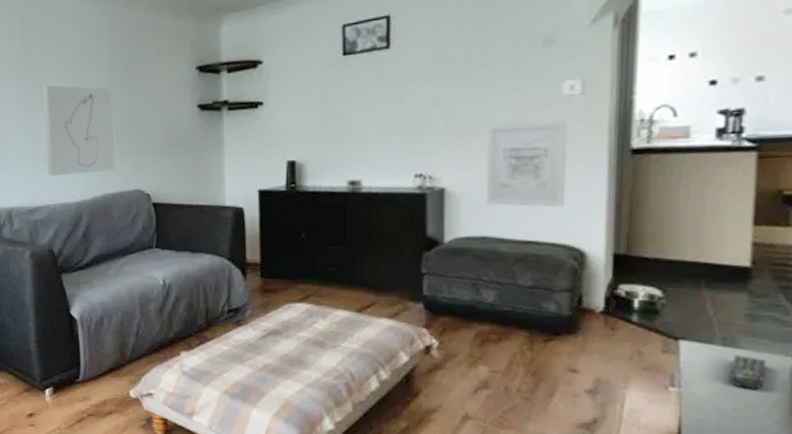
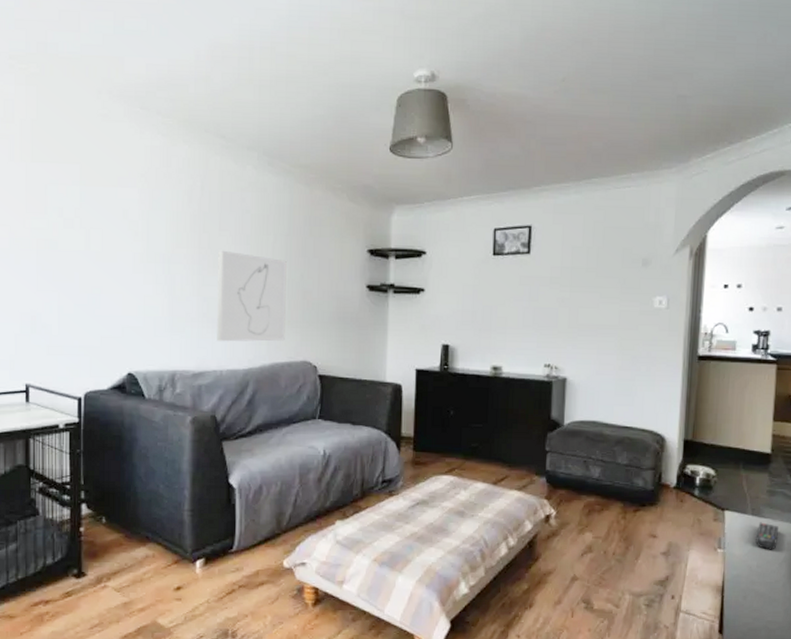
wall art: present [487,120,568,208] -> none [597,327,657,399]

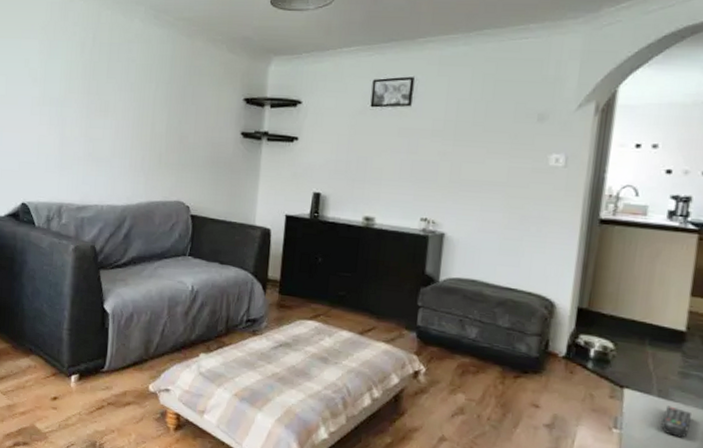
wall art: present [217,250,287,342] -> none [99,96,166,181]

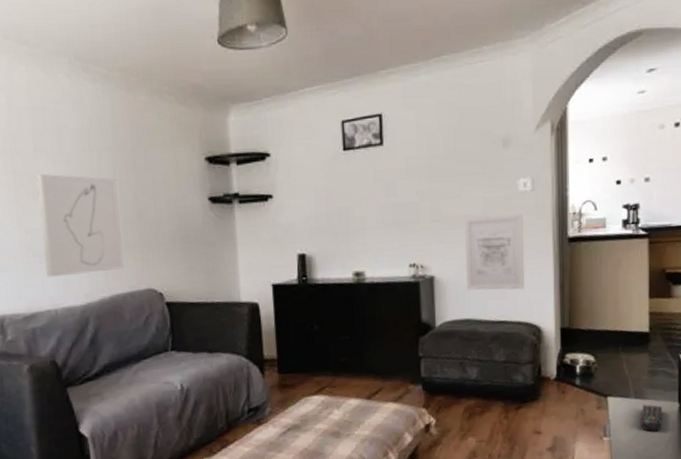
wall art: none [99,96,166,181] -> present [36,173,124,278]
wall art: none [478,183,551,262] -> present [465,213,524,290]

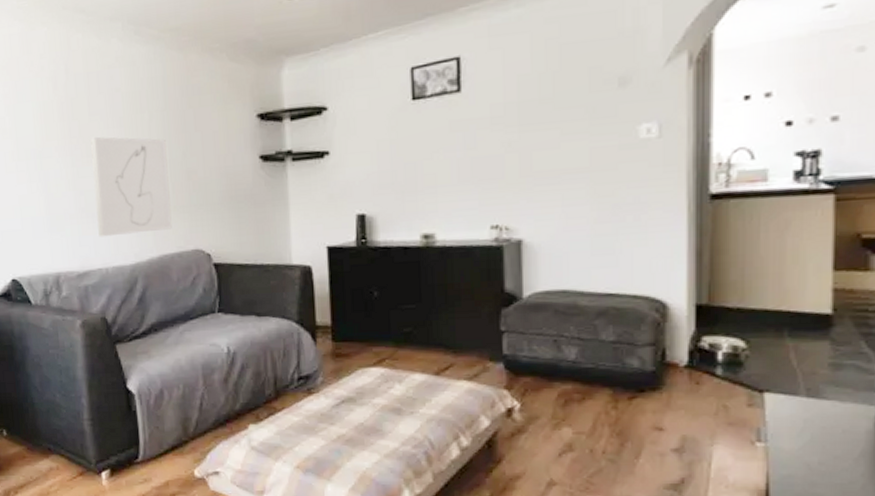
wall art: present [465,213,524,290] -> none [564,165,646,258]
remote control: present [640,404,663,432] -> none [814,405,852,442]

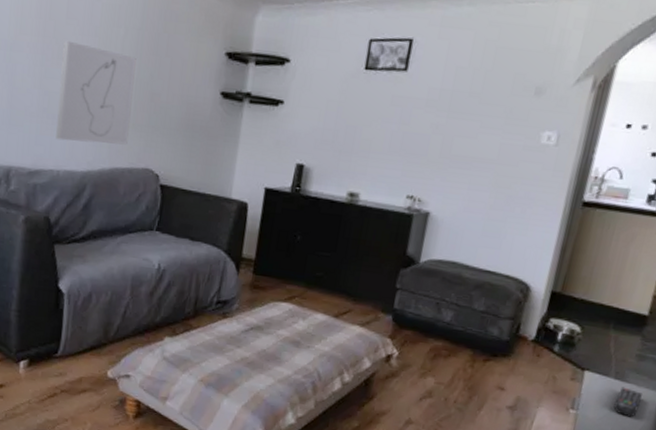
remote control: none [814,405,852,442] -> present [613,387,643,417]

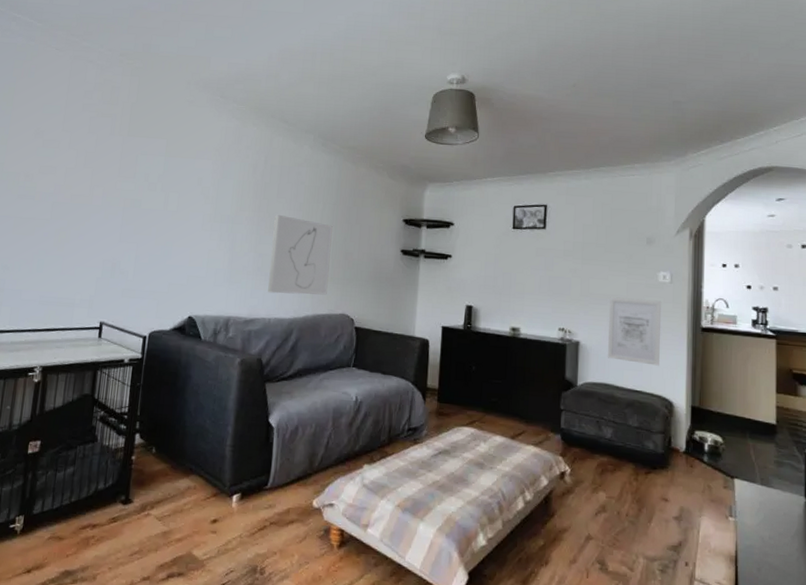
wall art: none [461,160,540,244] -> present [608,297,662,366]
remote control: present [613,387,643,417] -> none [766,492,789,522]

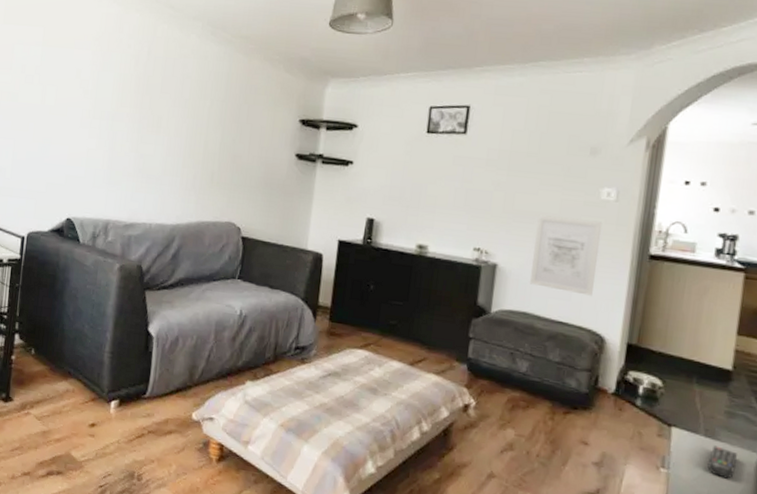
wall art: present [268,214,333,295] -> none [149,111,221,201]
remote control: none [766,492,789,522] -> present [707,445,738,479]

